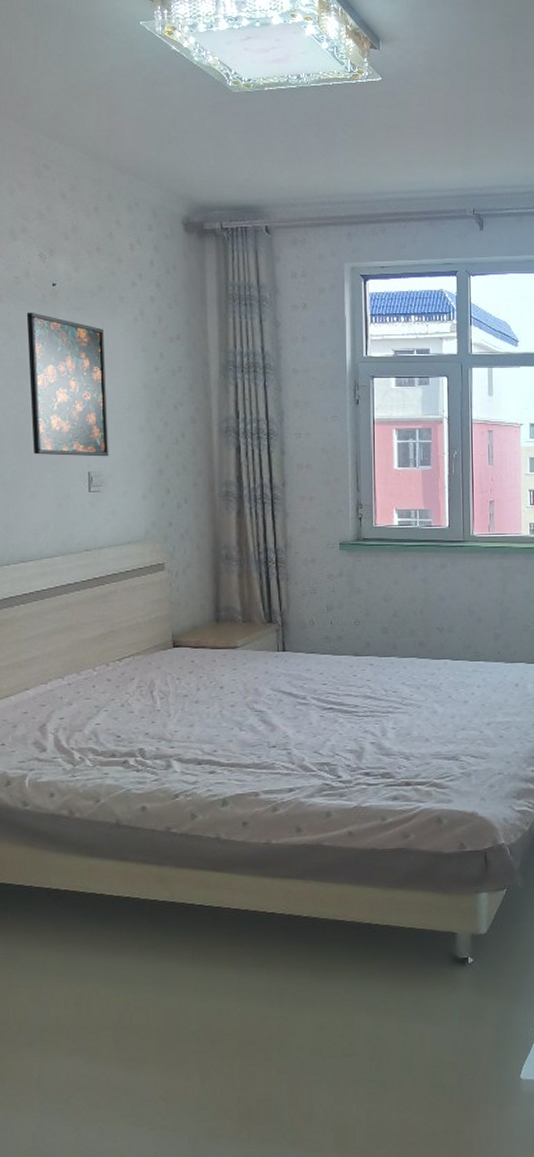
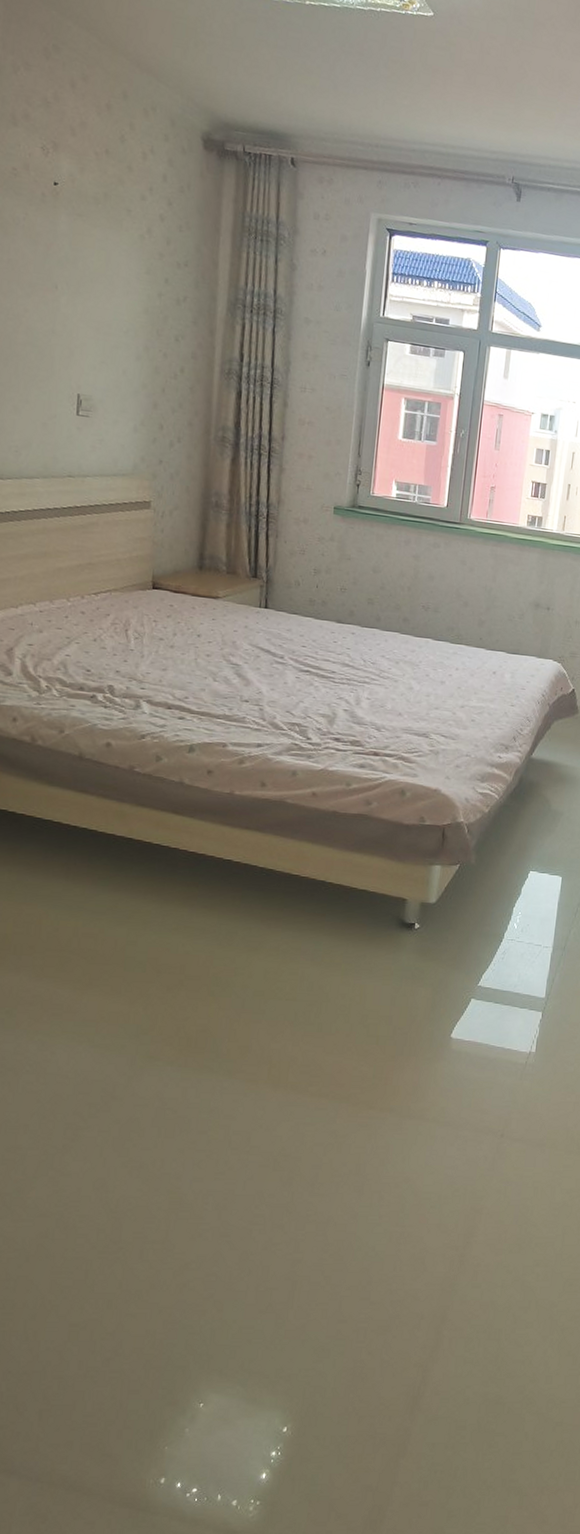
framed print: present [26,312,109,457] -> none [20,209,107,381]

